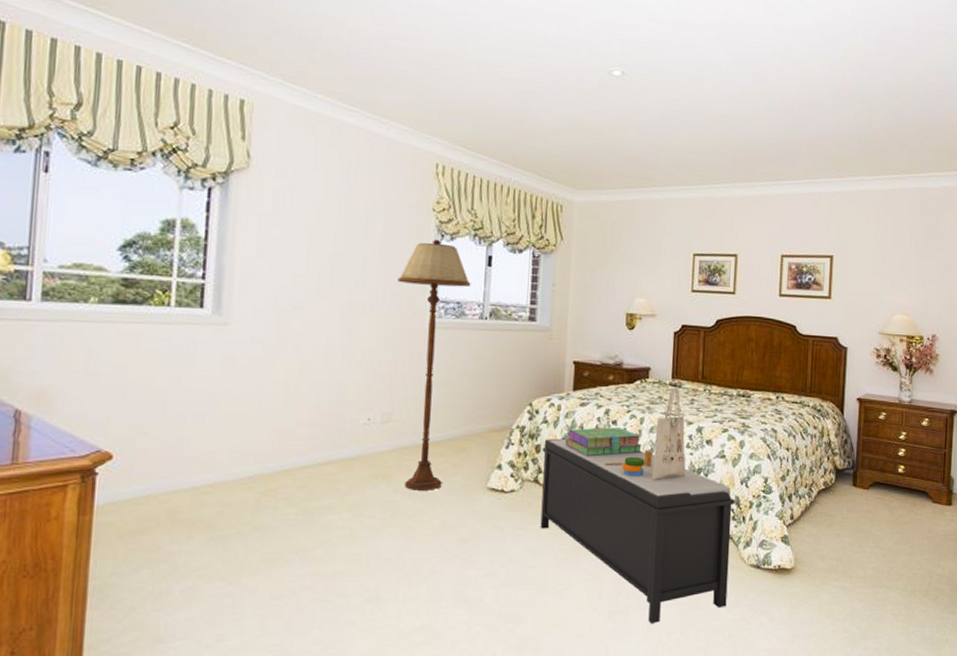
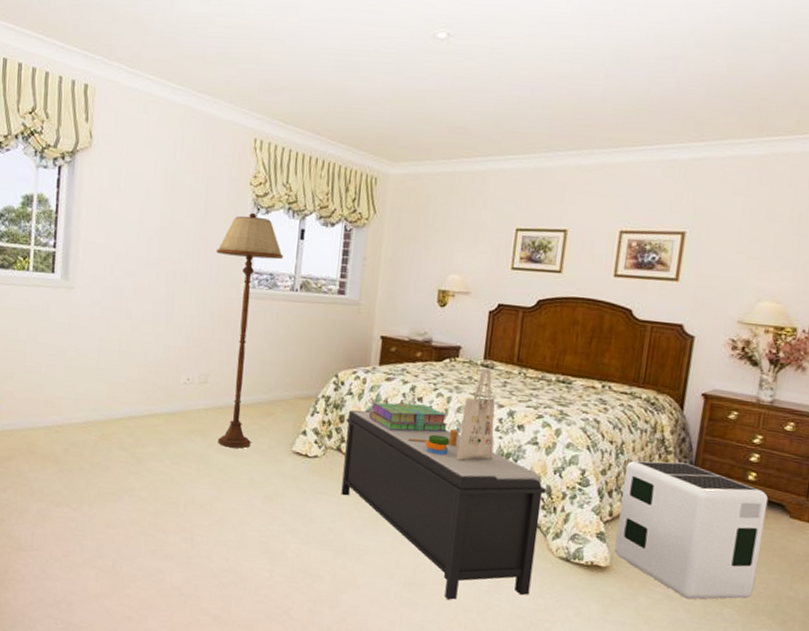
air purifier: none [797,462,915,589] -> present [614,460,769,600]

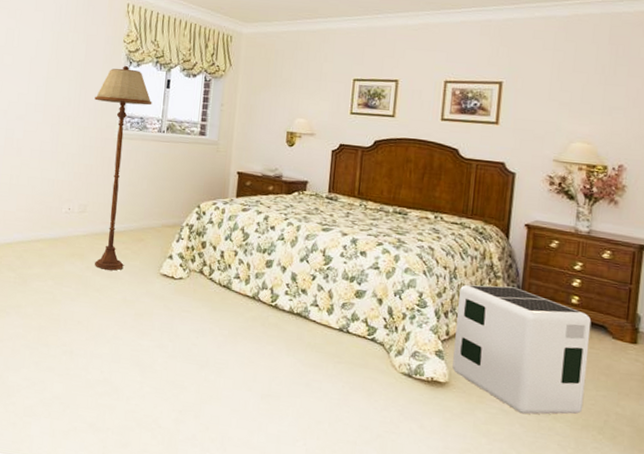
bench: present [341,410,546,600] -> none [203,237,388,412]
stack of books: present [369,402,448,432] -> none [228,230,298,258]
tote bag: present [408,369,496,461] -> none [263,201,340,284]

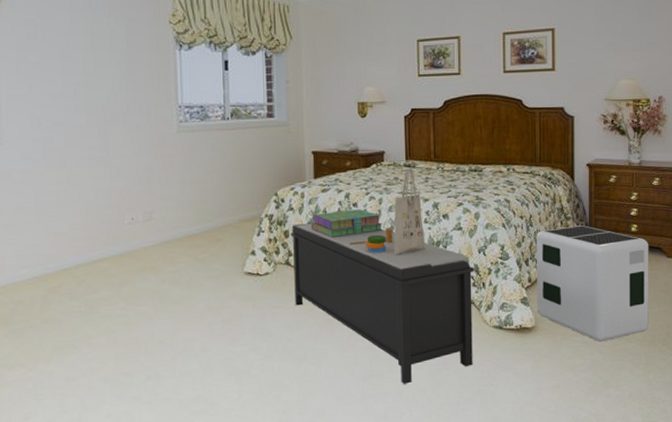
floor lamp: present [94,65,152,271] -> none [144,49,211,279]
bench: none [203,237,388,412] -> present [290,223,474,384]
stack of books: none [228,230,298,258] -> present [312,209,382,238]
tote bag: none [263,201,340,284] -> present [349,168,426,256]

